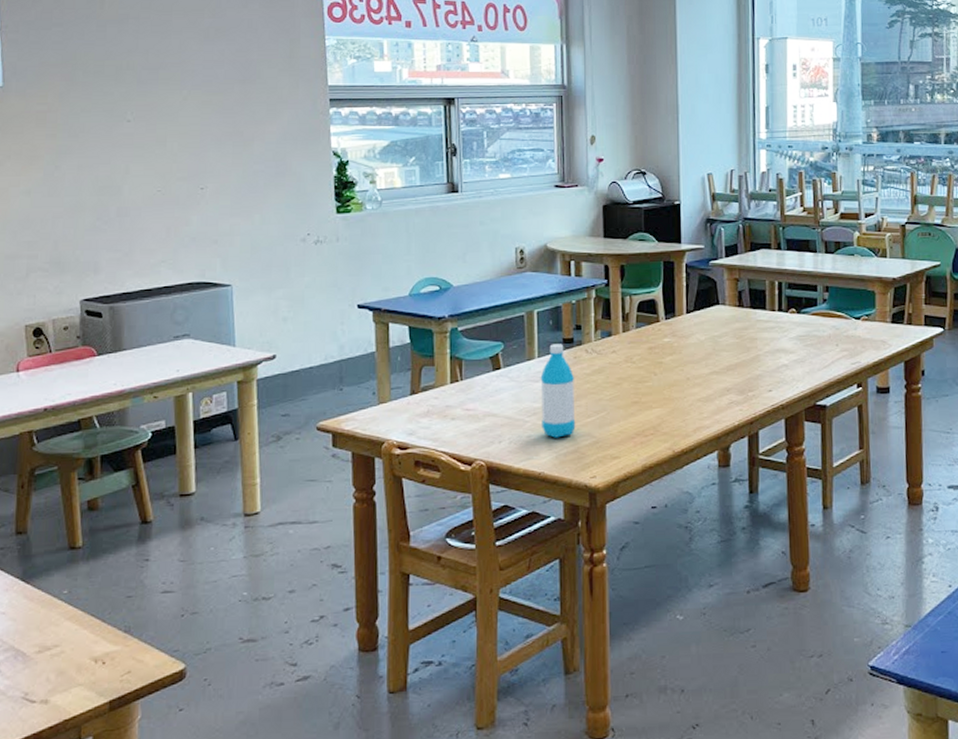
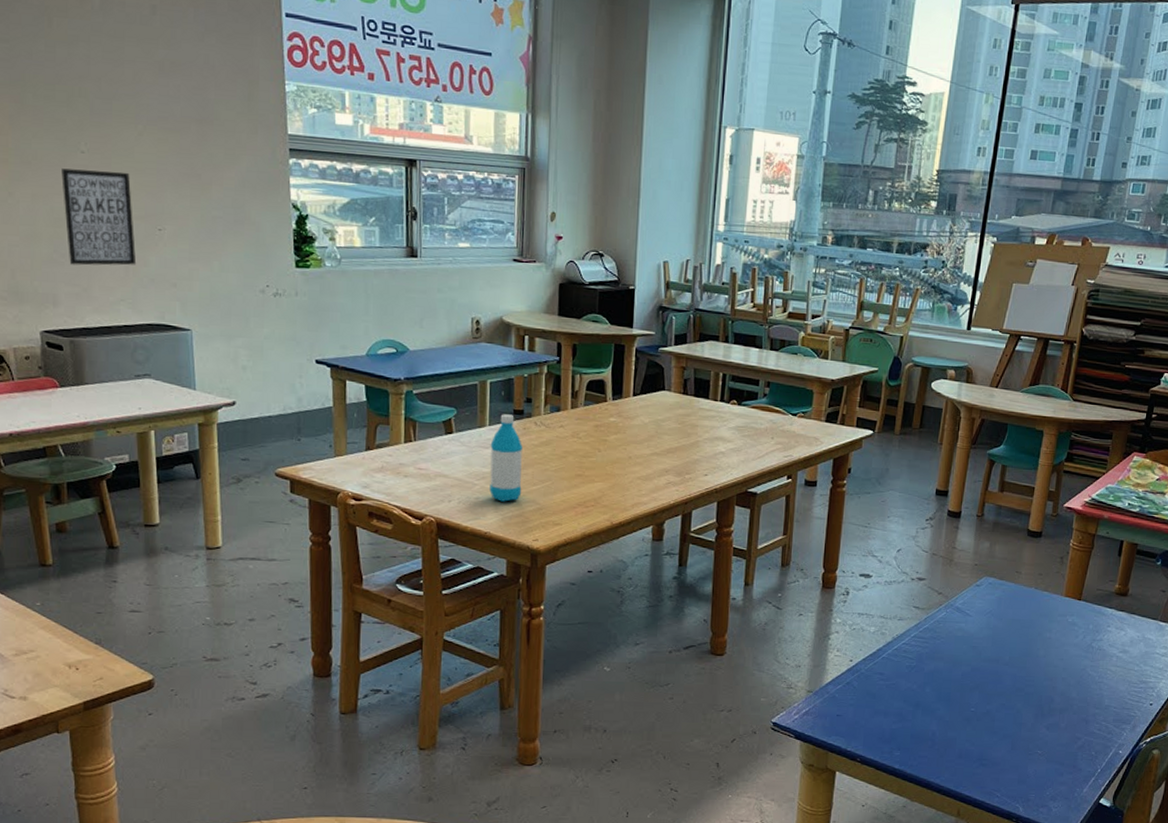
wall art: none [107,136,178,231] -> present [61,168,137,266]

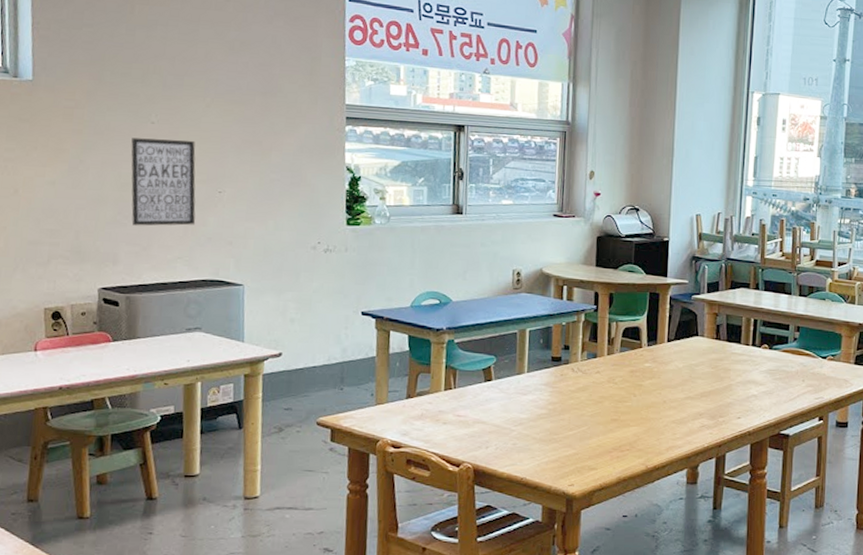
water bottle: present [489,414,522,502] -> none [526,361,560,447]

